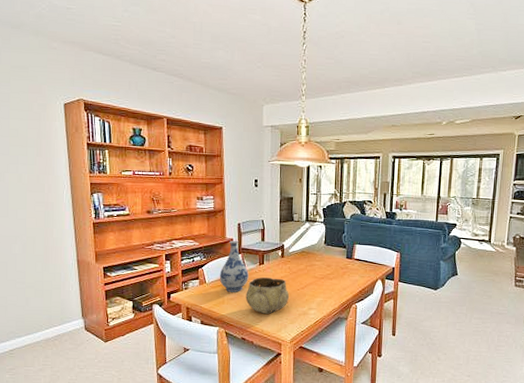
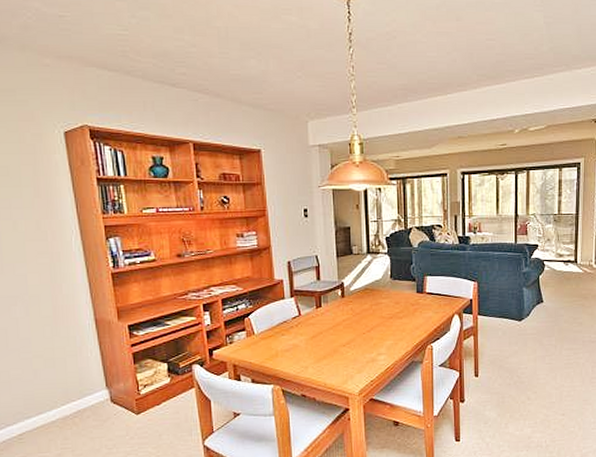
vase: present [219,241,249,292] -> none [270,282,305,343]
decorative bowl: present [245,277,290,314] -> none [303,322,355,365]

